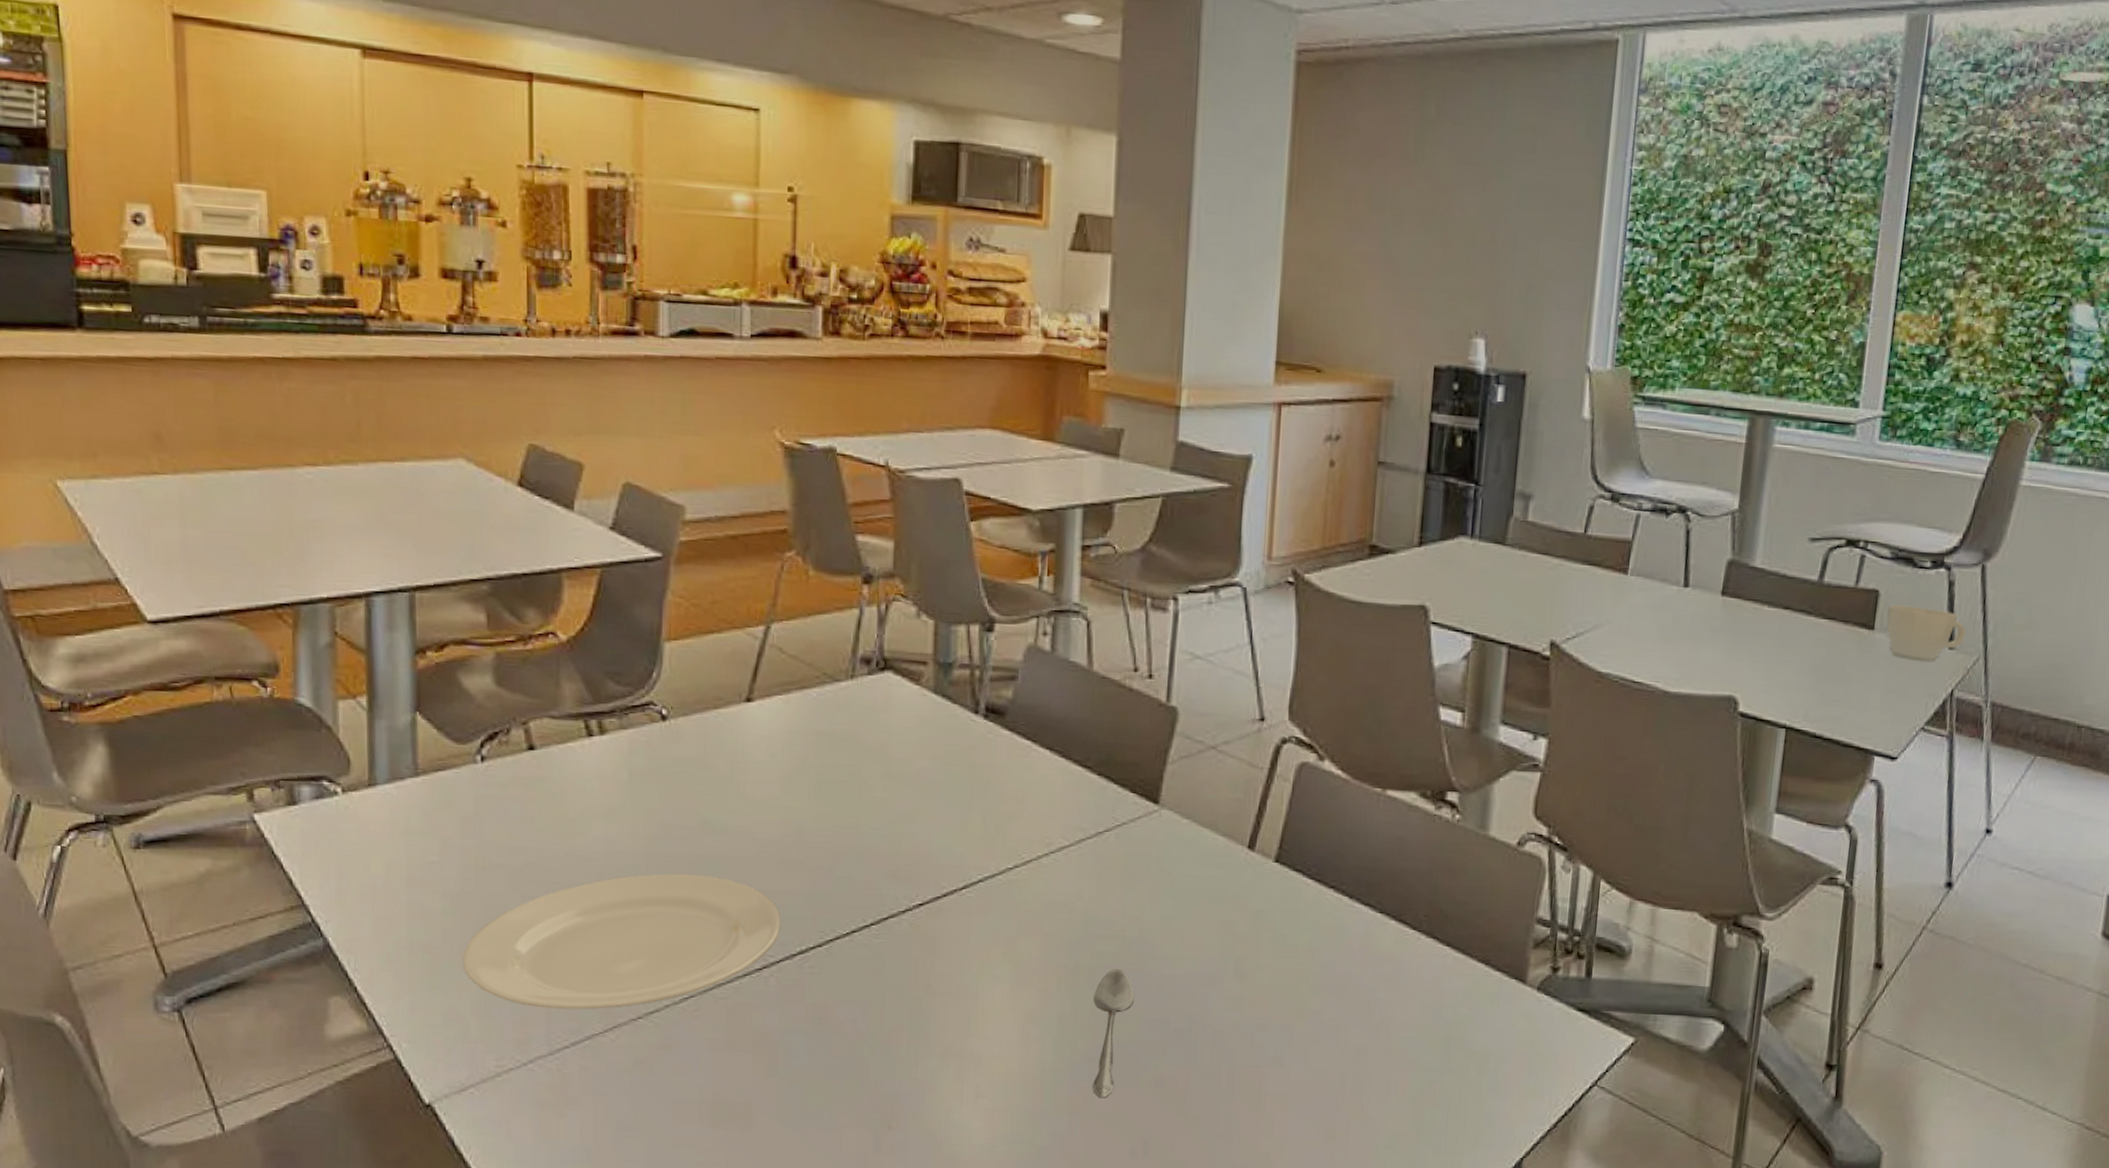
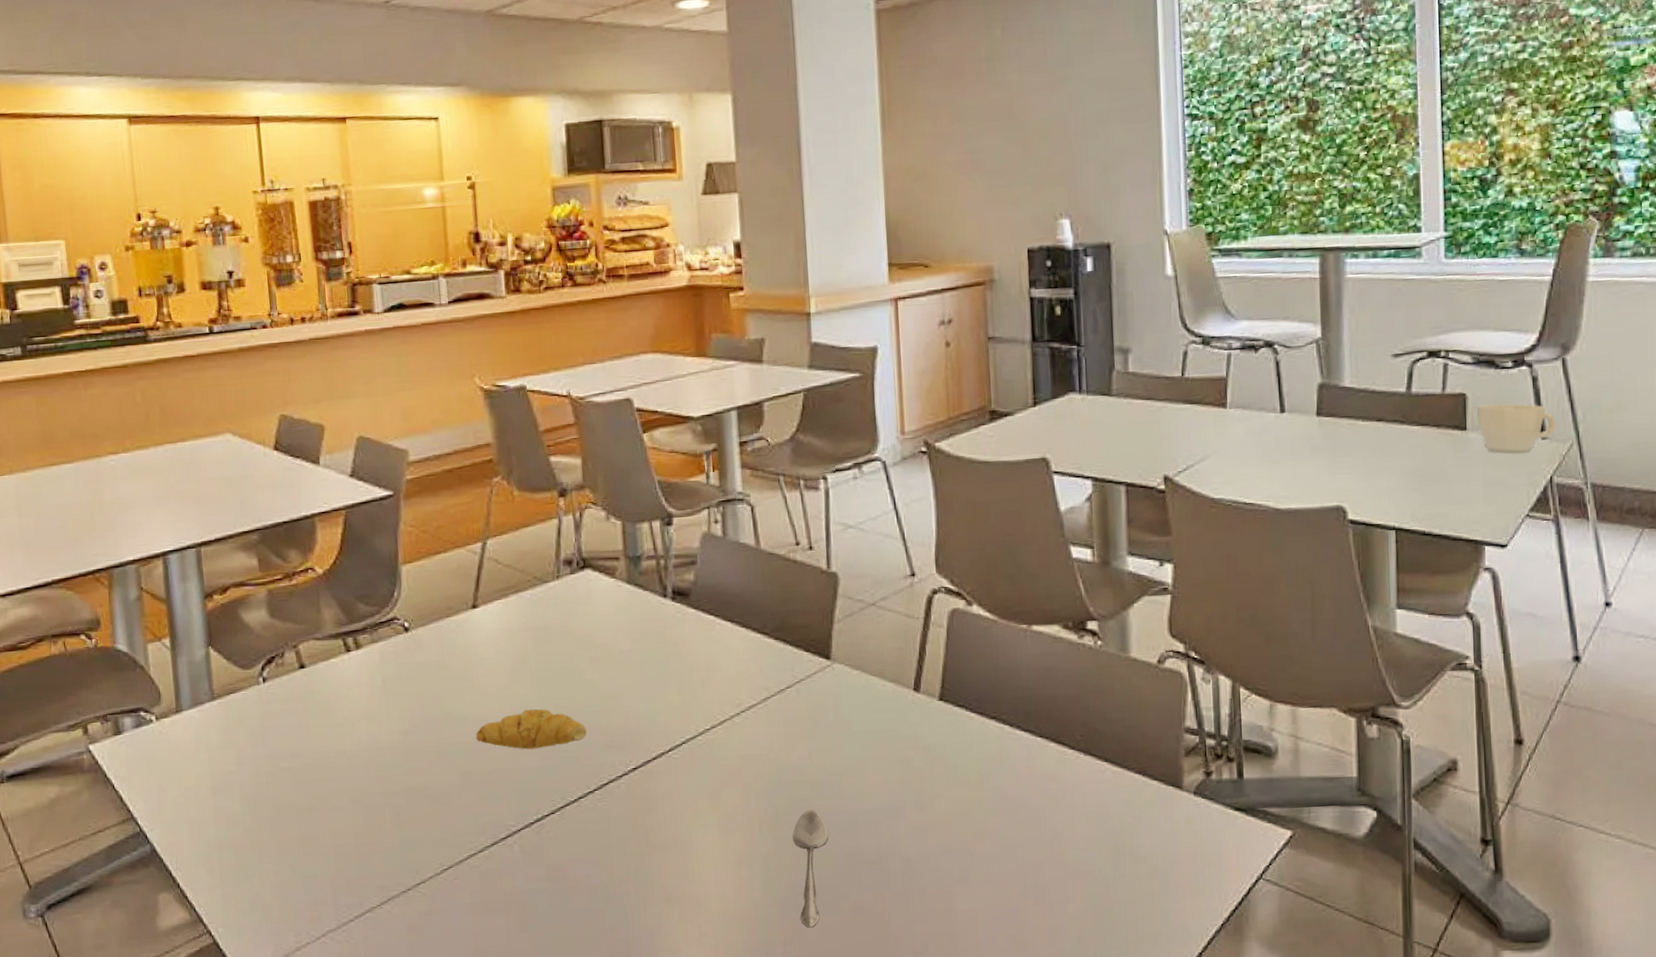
plate: present [462,874,781,1010] -> none [261,761,519,888]
croissant: none [736,824,870,872] -> present [475,709,587,750]

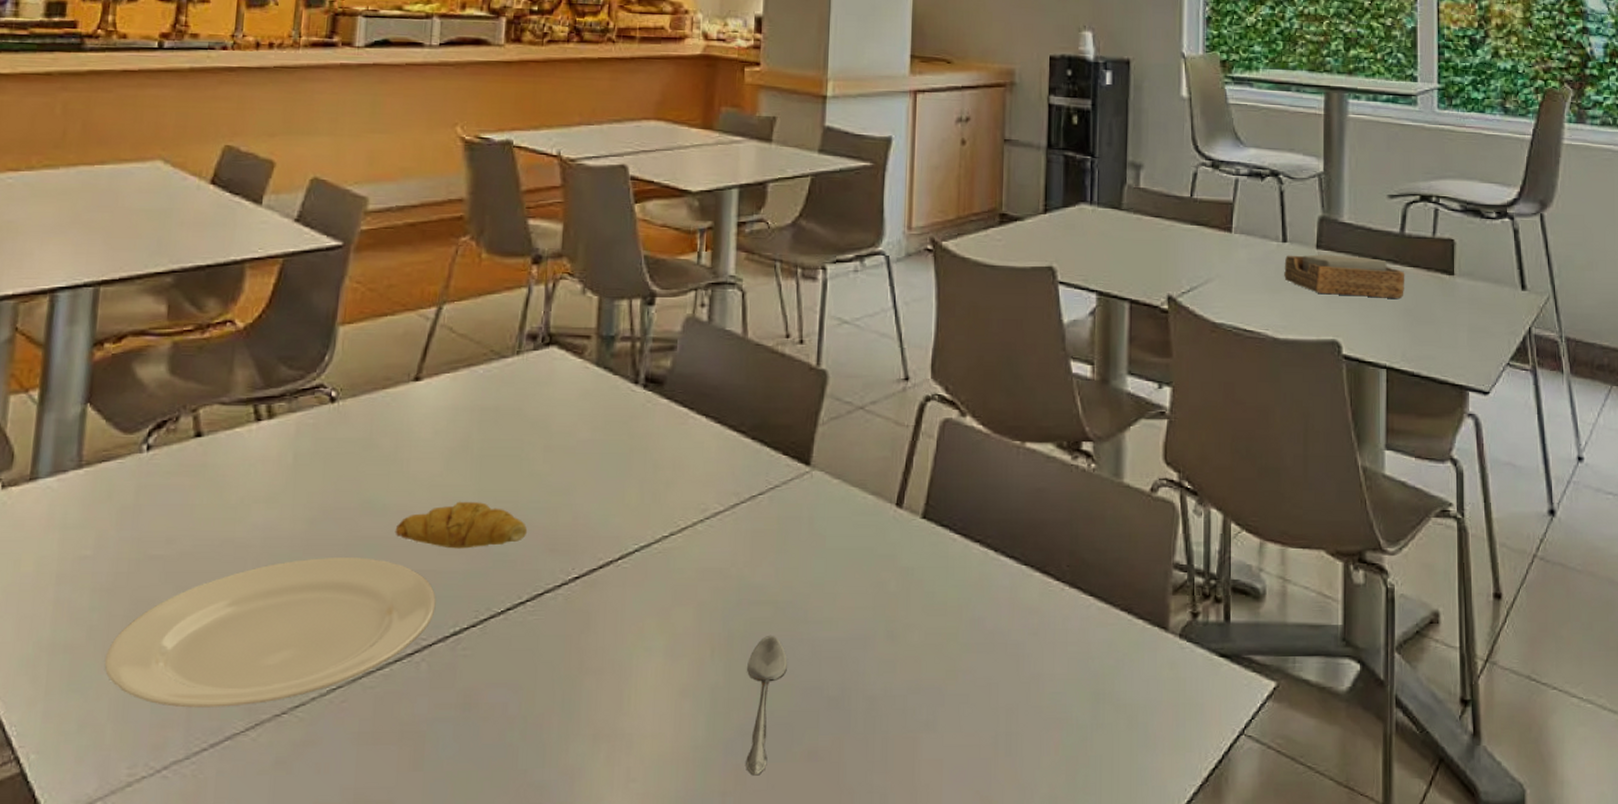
plate: none [261,761,519,888] -> present [104,557,436,708]
napkin holder: none [1283,420,1413,462] -> present [1284,254,1405,300]
cup: present [1477,404,1556,454] -> none [1464,252,1535,303]

